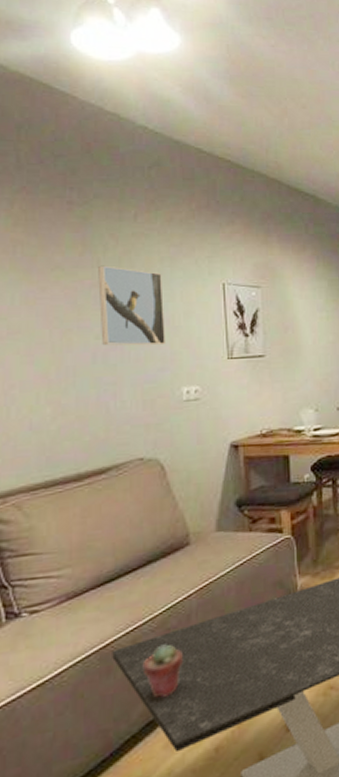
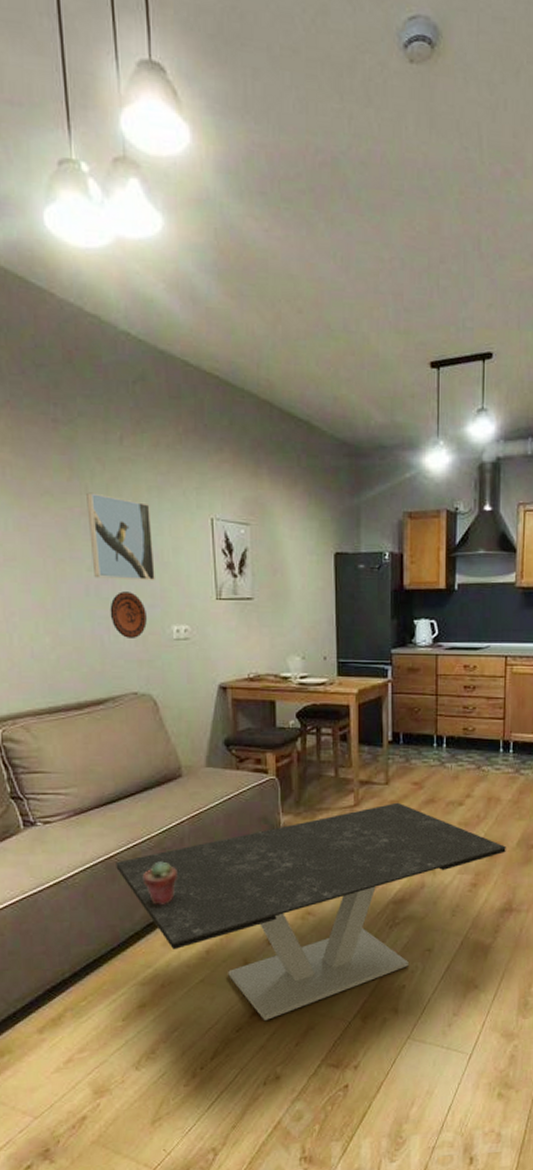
decorative plate: none [117,357,155,403] -> present [110,591,147,638]

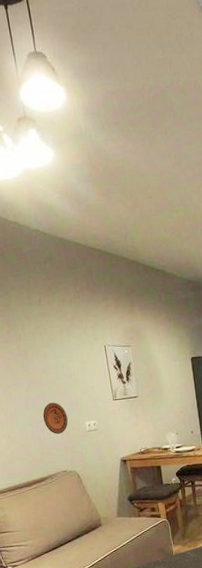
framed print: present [87,492,155,581] -> none [20,339,71,396]

